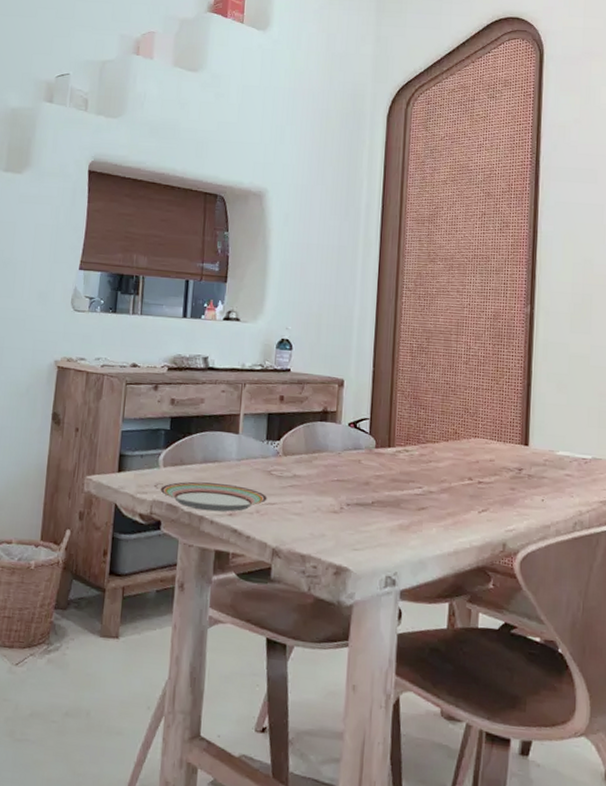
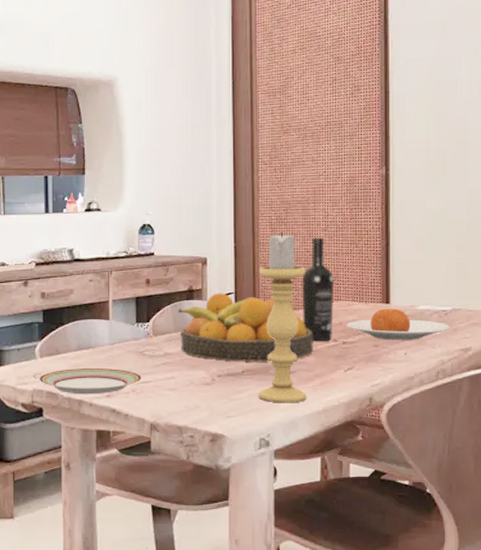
fruit bowl: none [310,417,448,495] -> present [178,293,313,362]
candle holder: none [387,360,444,542] -> present [258,232,307,403]
wine bottle: none [438,369,472,479] -> present [302,237,334,342]
plate: none [483,450,590,487] -> present [346,308,451,340]

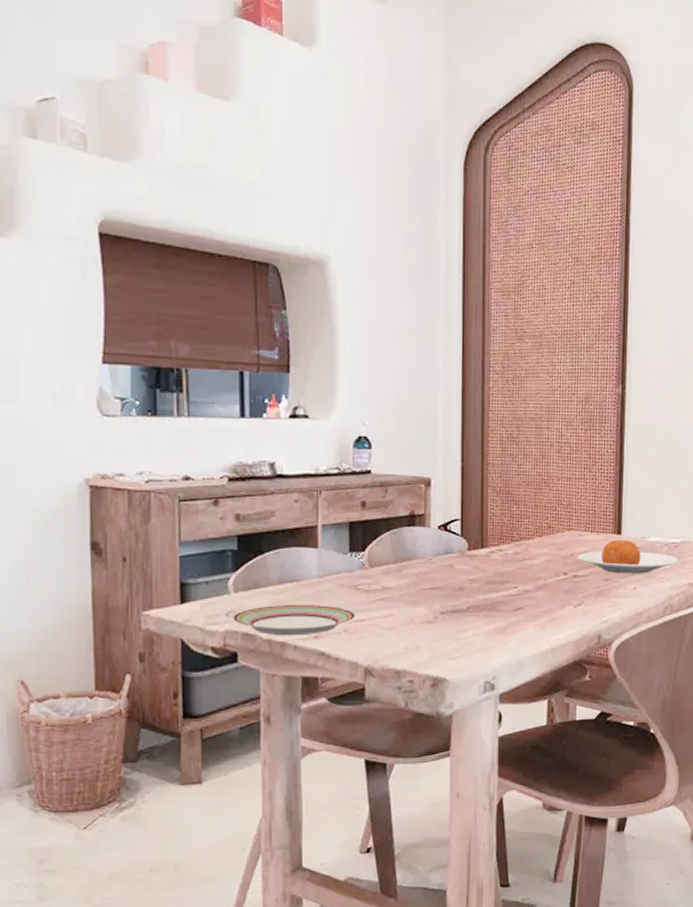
fruit bowl: present [178,293,313,362] -> none [398,519,543,597]
candle holder: present [258,232,307,403] -> none [484,452,537,643]
wine bottle: present [302,237,334,342] -> none [532,459,566,575]

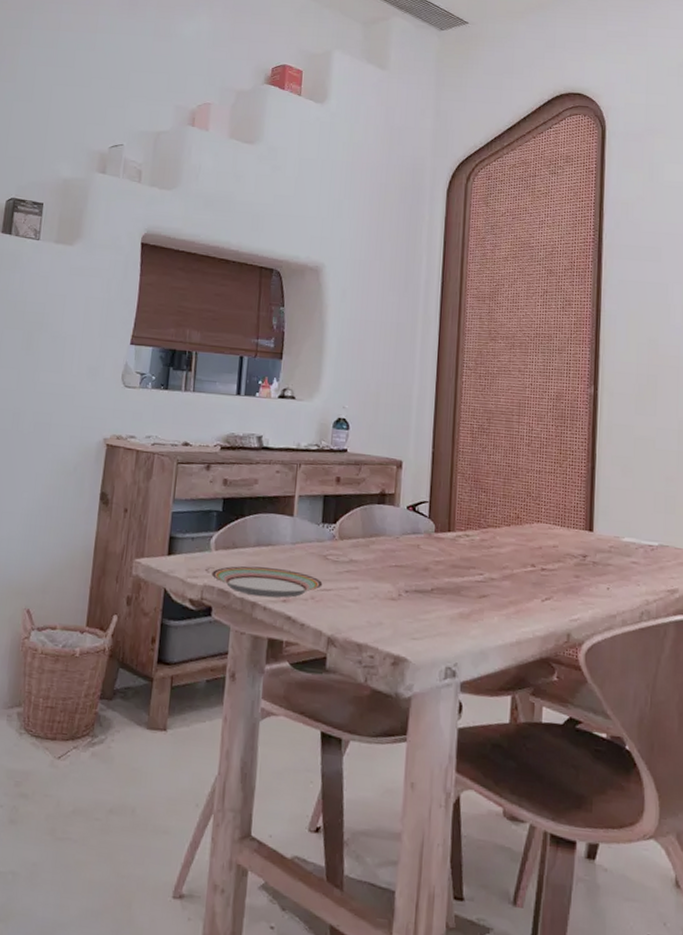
plate: present [577,539,680,574] -> none [546,536,657,575]

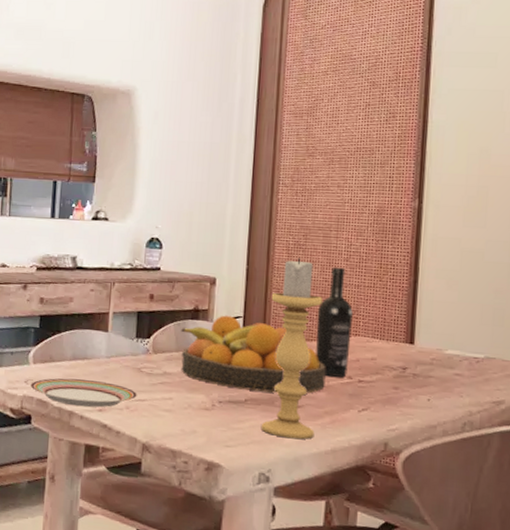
fruit bowl: none [367,500,510,582] -> present [181,315,326,393]
candle holder: none [447,442,506,631] -> present [260,258,323,440]
wine bottle: none [500,451,535,566] -> present [316,267,353,378]

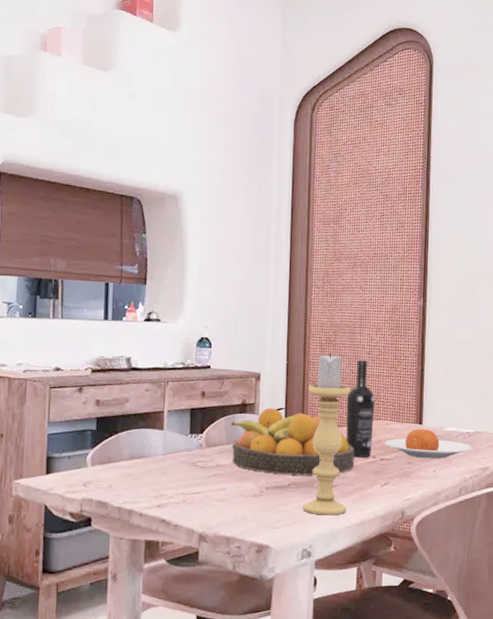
plate: present [30,378,137,408] -> none [89,478,193,505]
plate: none [363,349,482,387] -> present [384,428,473,459]

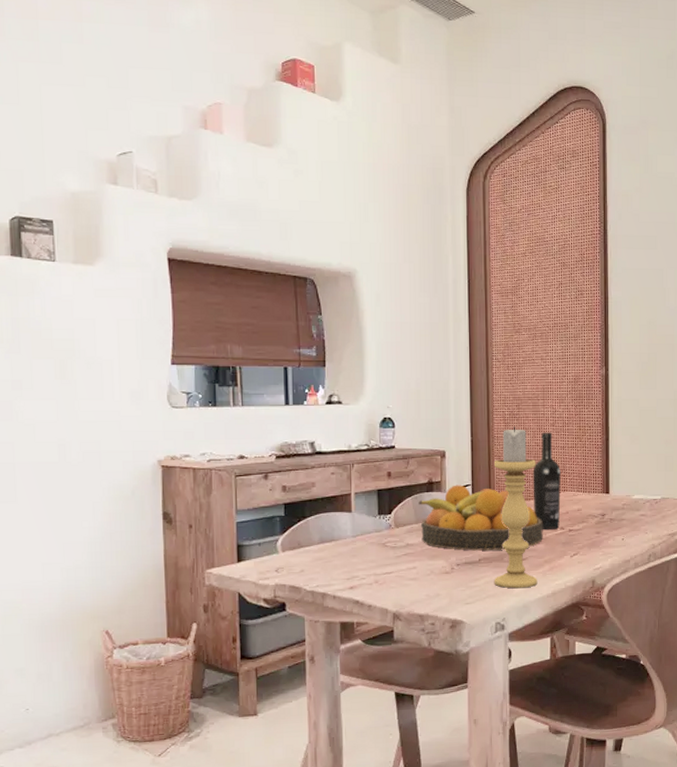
plate: present [384,428,473,459] -> none [572,498,660,527]

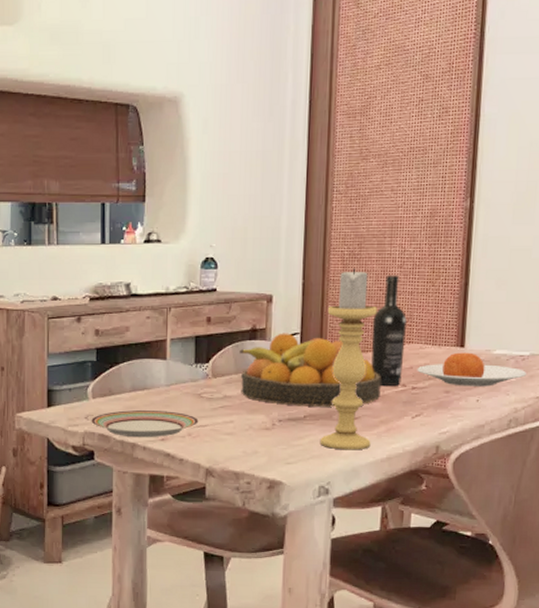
plate: none [281,560,384,587] -> present [91,410,199,438]
plate: none [572,498,660,527] -> present [417,352,527,387]

